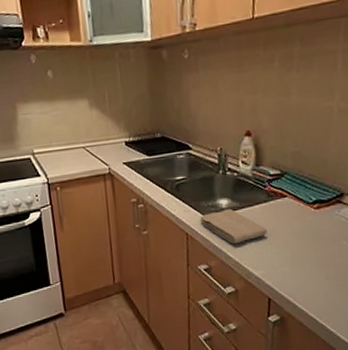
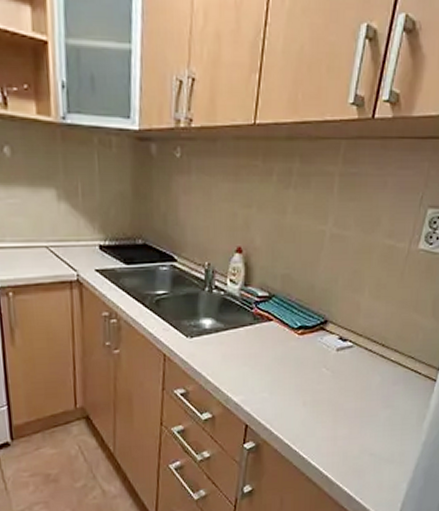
washcloth: present [200,208,267,244] -> none [180,329,250,368]

